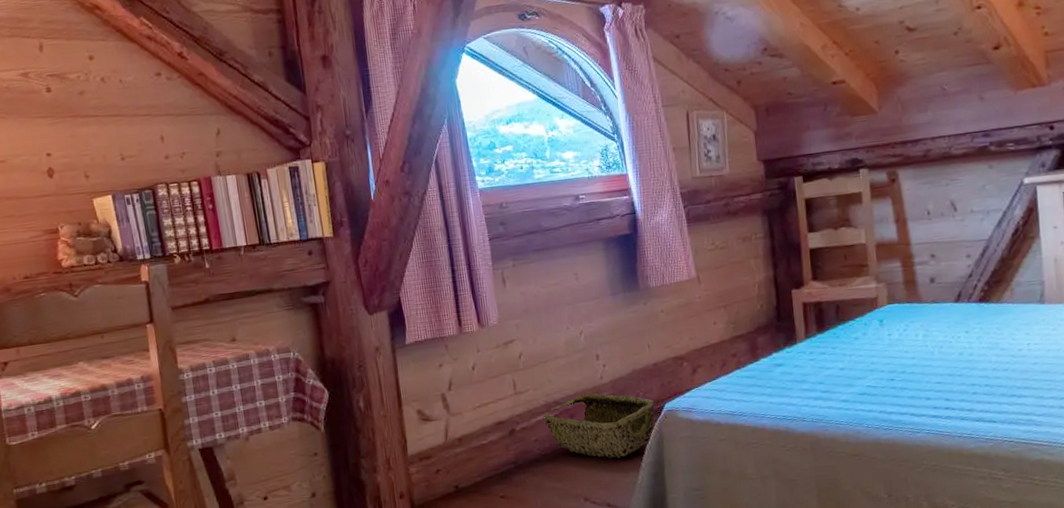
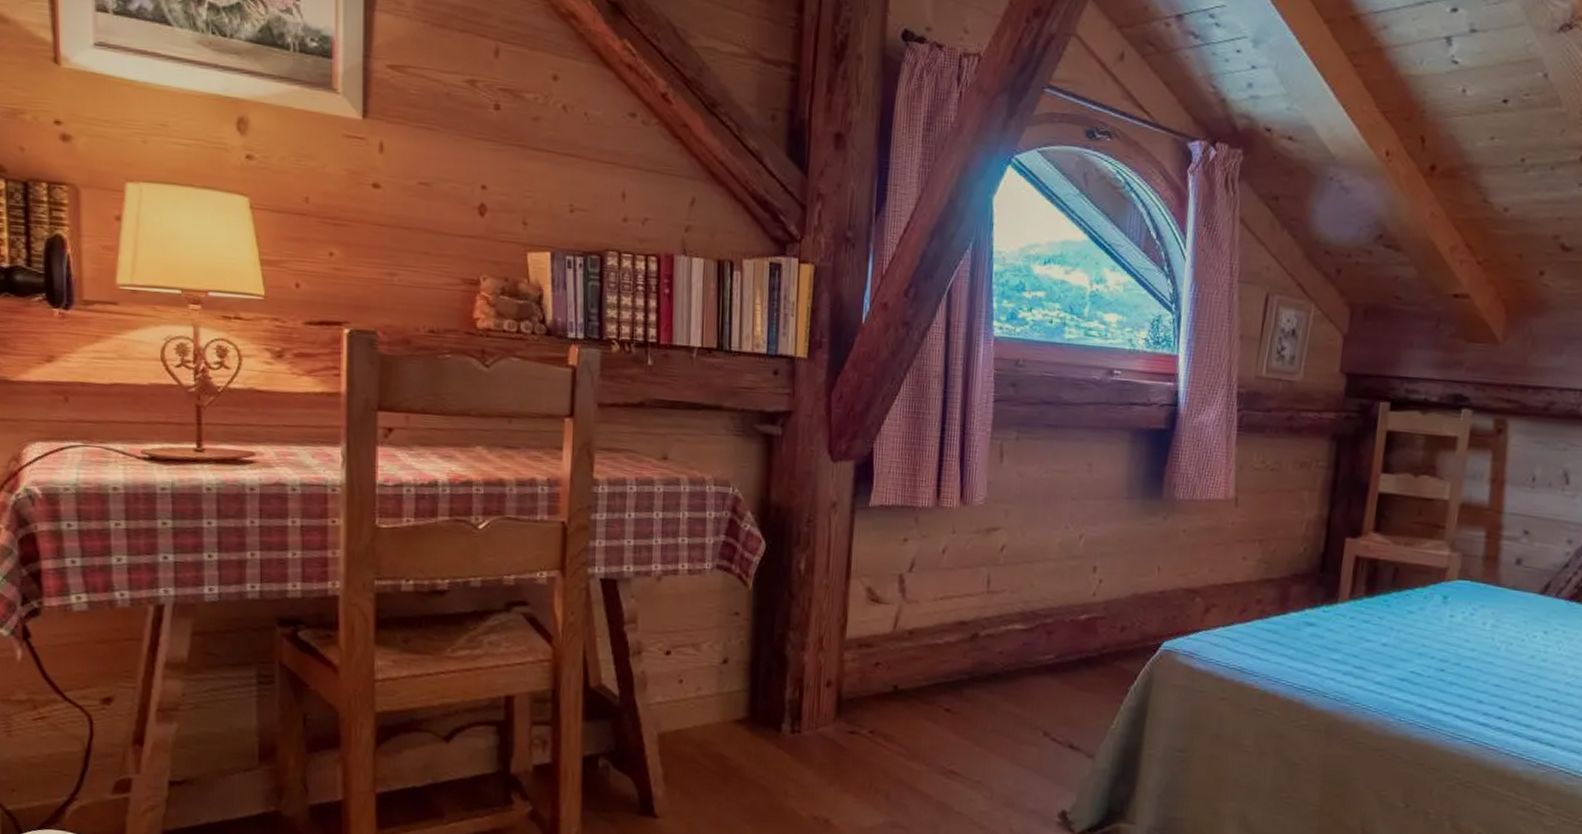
woven basket: present [542,393,655,459] -> none [1014,609,1151,695]

